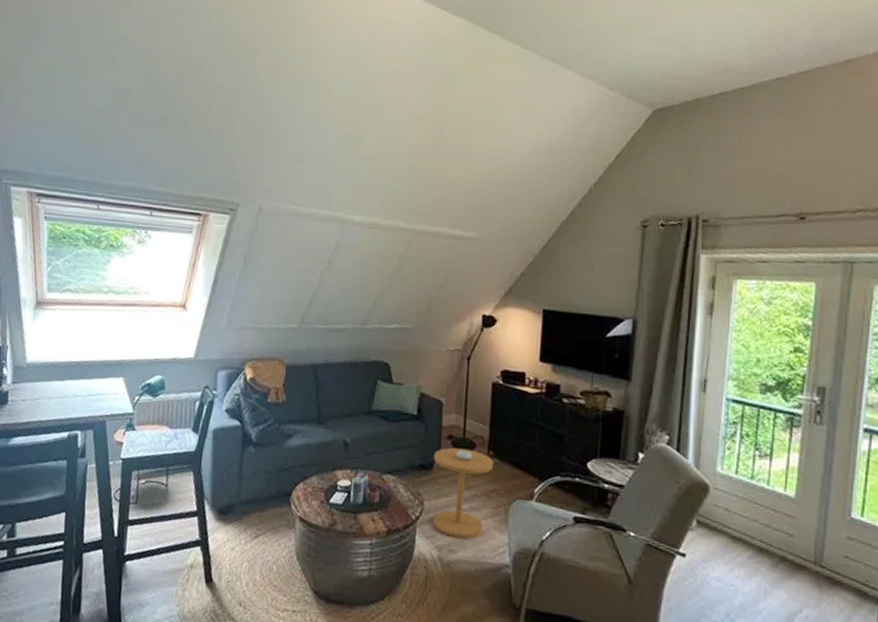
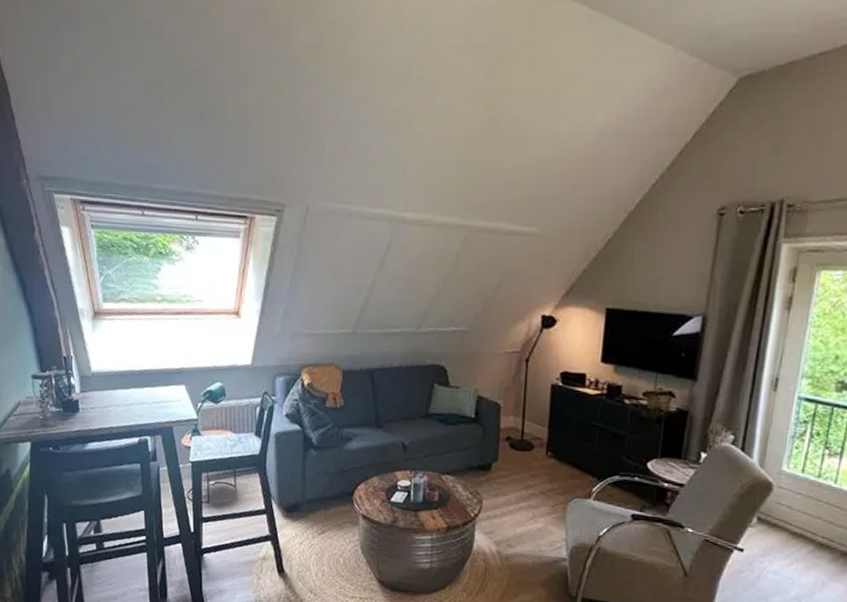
side table: present [432,447,493,539] -> none [491,448,552,535]

